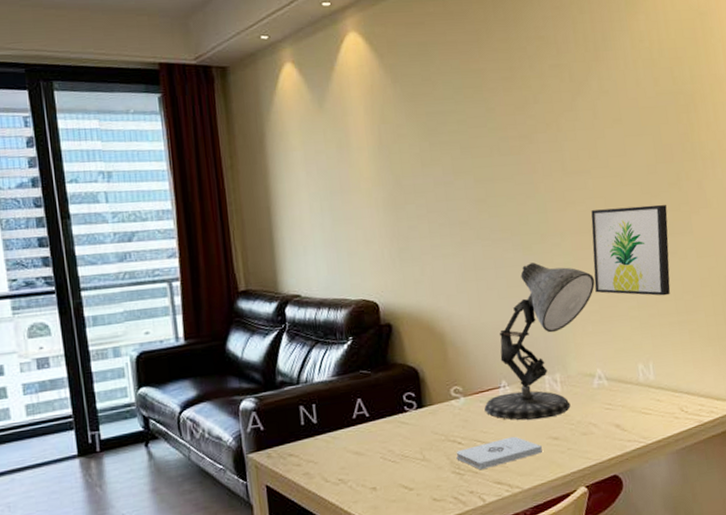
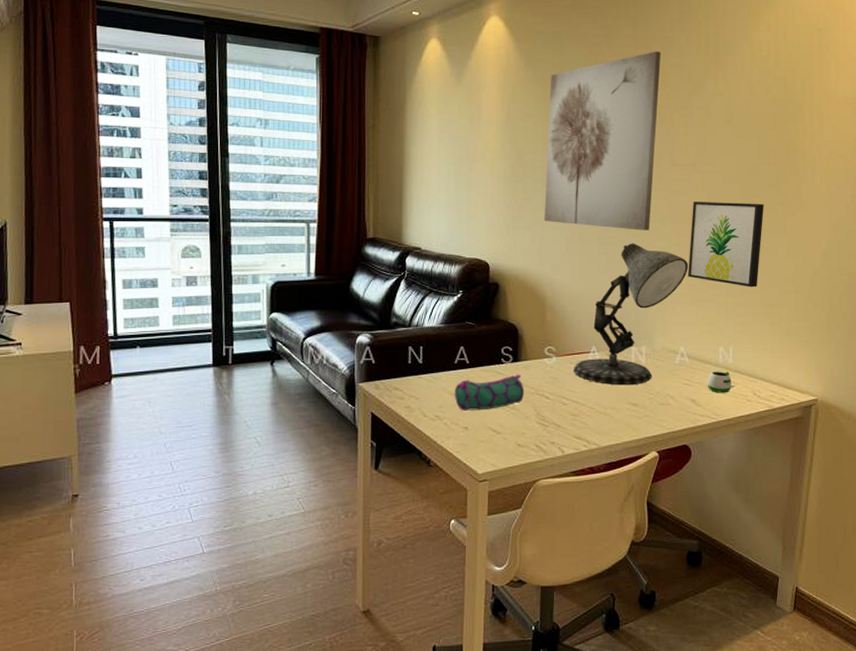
pencil case: none [356,421,435,470] -> present [454,374,525,411]
wall art: none [421,53,549,251] -> present [544,51,661,231]
notepad: present [456,436,542,470] -> none [543,398,621,424]
mug: none [630,389,660,414] -> present [707,371,735,393]

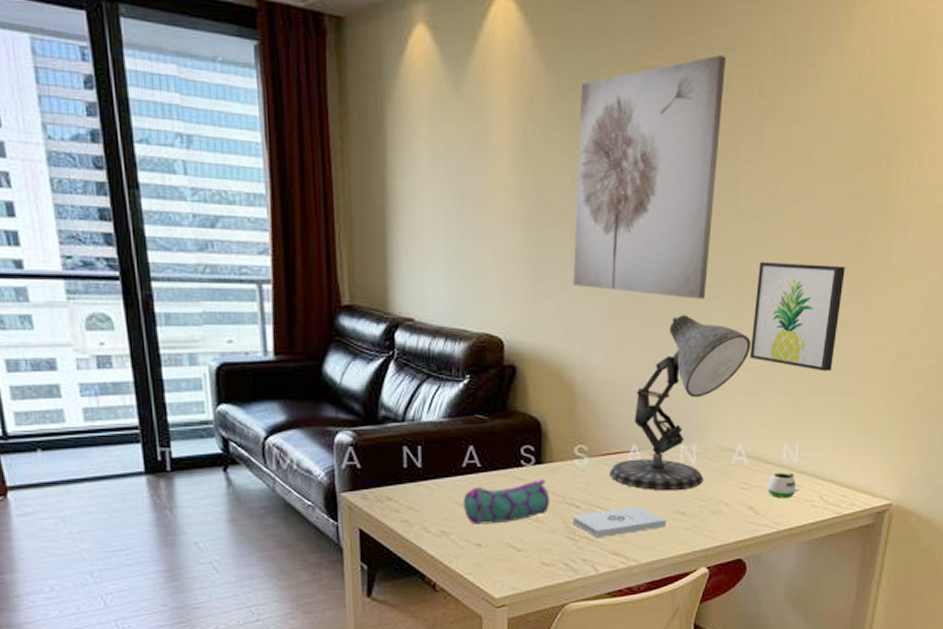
notepad: none [543,398,621,424] -> present [572,506,666,538]

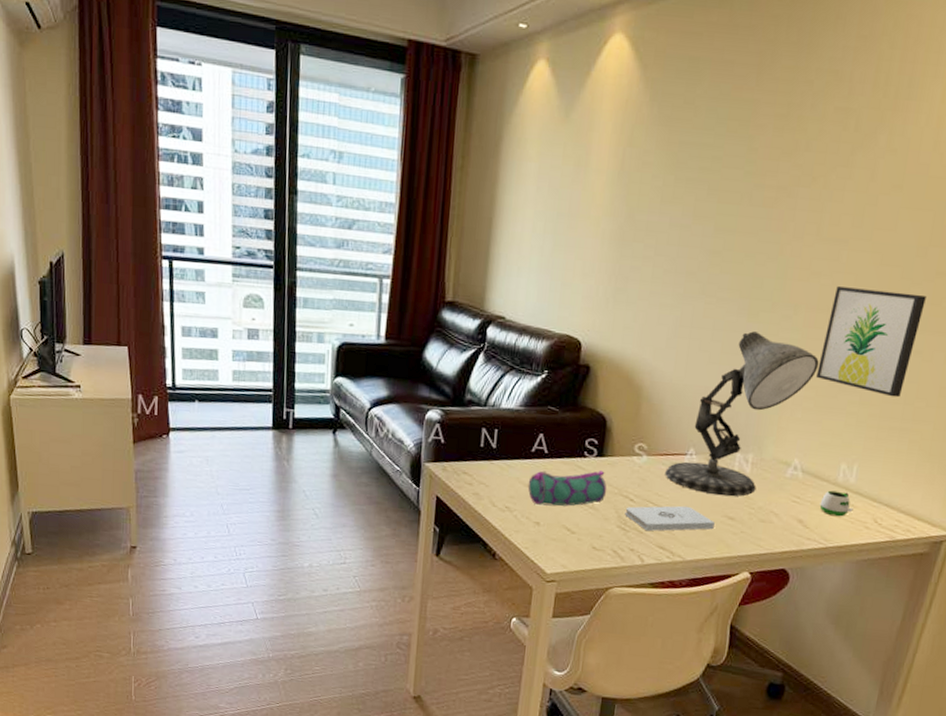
wall art: present [573,55,726,299] -> none [652,89,825,318]

